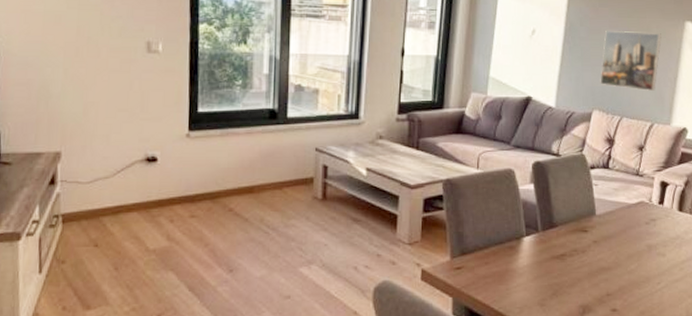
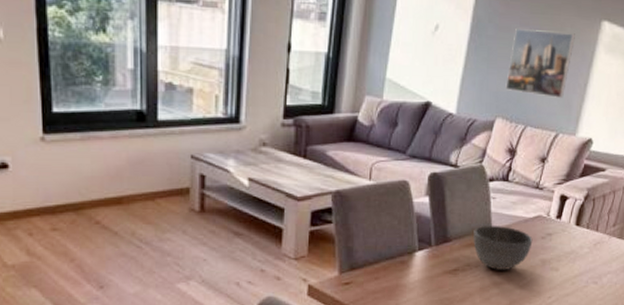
bowl: none [578,210,637,255] -> present [473,225,533,270]

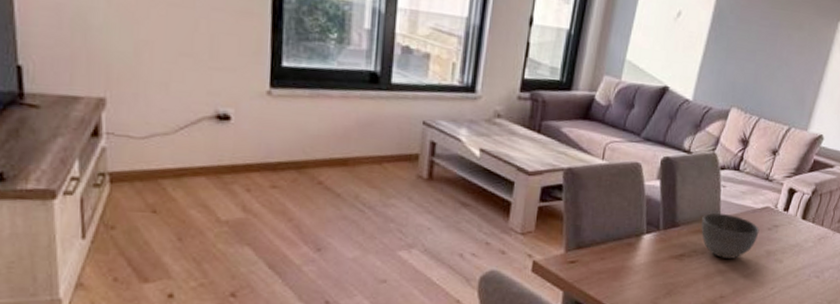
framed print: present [505,28,575,98] -> none [742,22,813,93]

